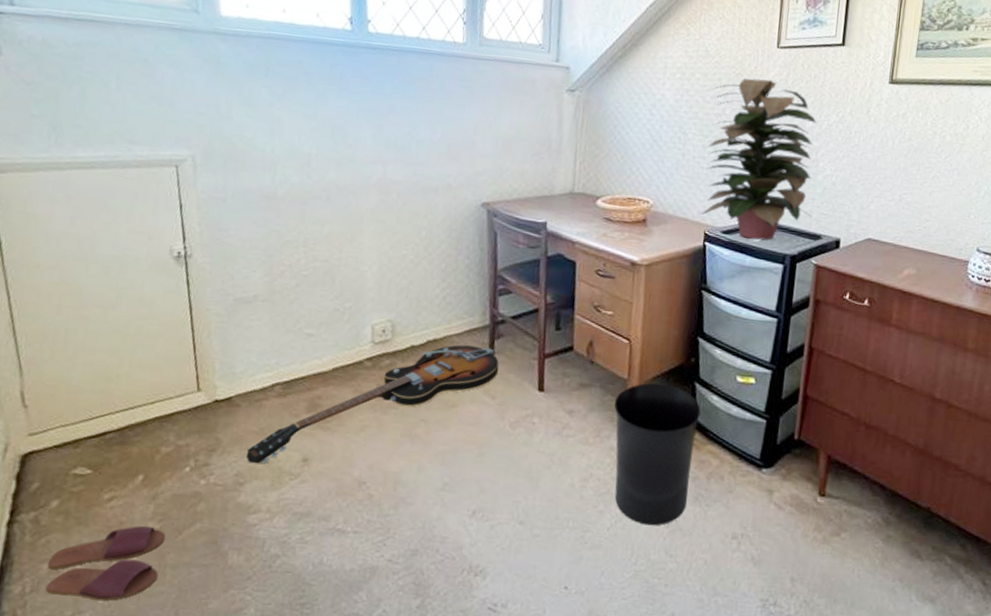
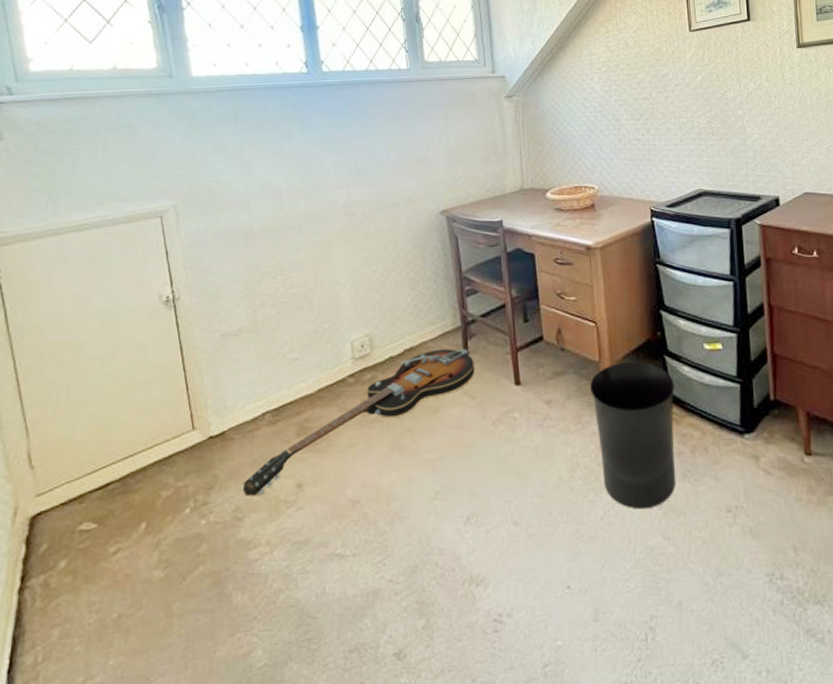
slippers: present [45,526,165,601] -> none [57,576,170,661]
decorative plant: present [700,78,817,240] -> none [636,60,749,209]

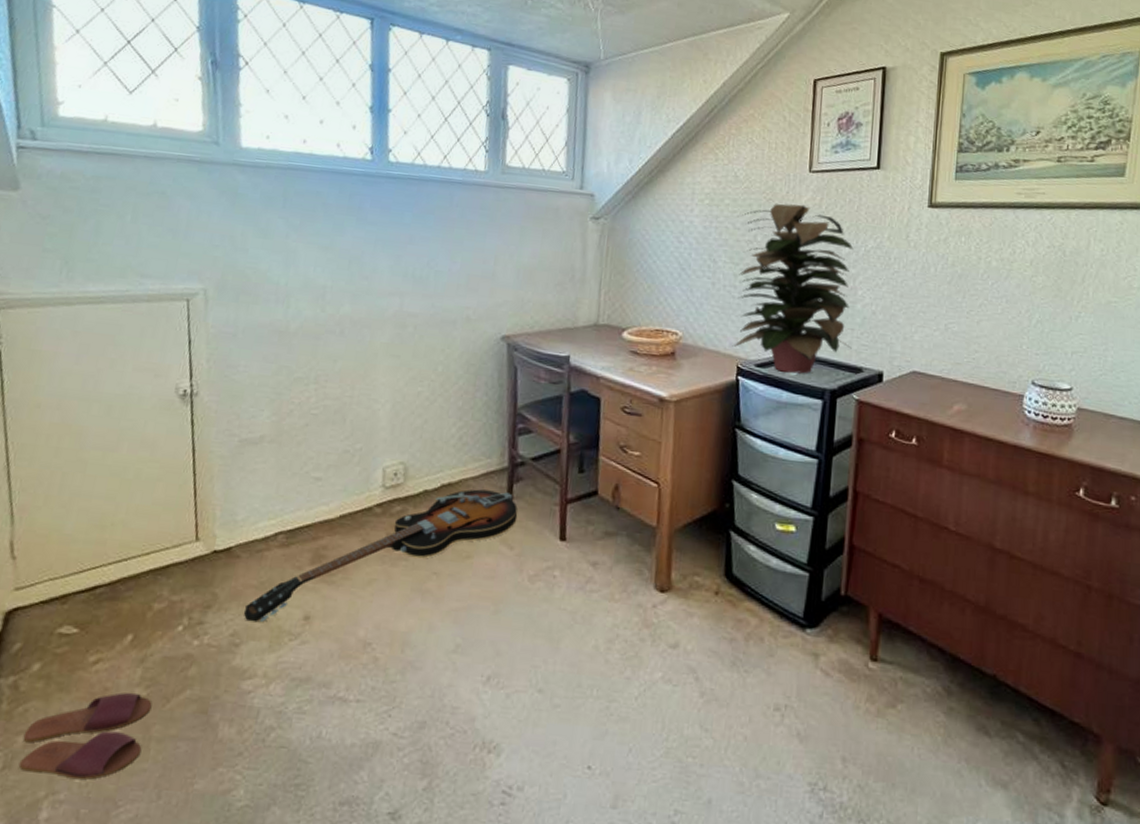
slippers: none [57,576,170,661] -> present [18,693,152,780]
waste bin: present [590,361,675,509] -> none [642,531,737,695]
decorative plant: none [636,60,749,209] -> present [732,204,854,374]

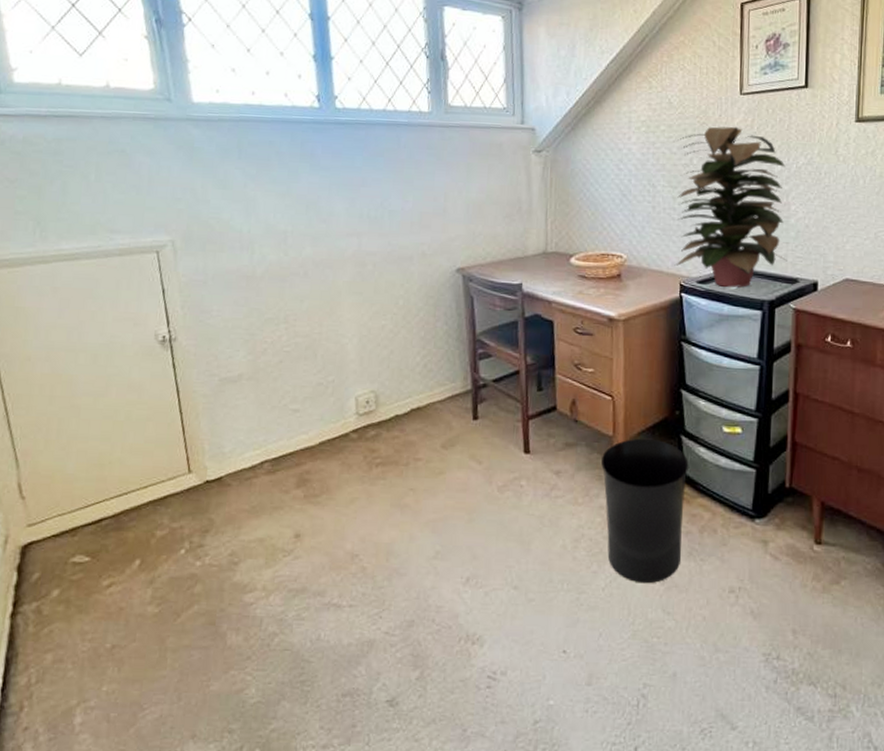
slippers: present [18,693,152,780] -> none [50,611,164,688]
guitar: present [243,489,518,622] -> none [239,411,484,542]
waste bin: none [642,531,737,695] -> present [601,438,689,584]

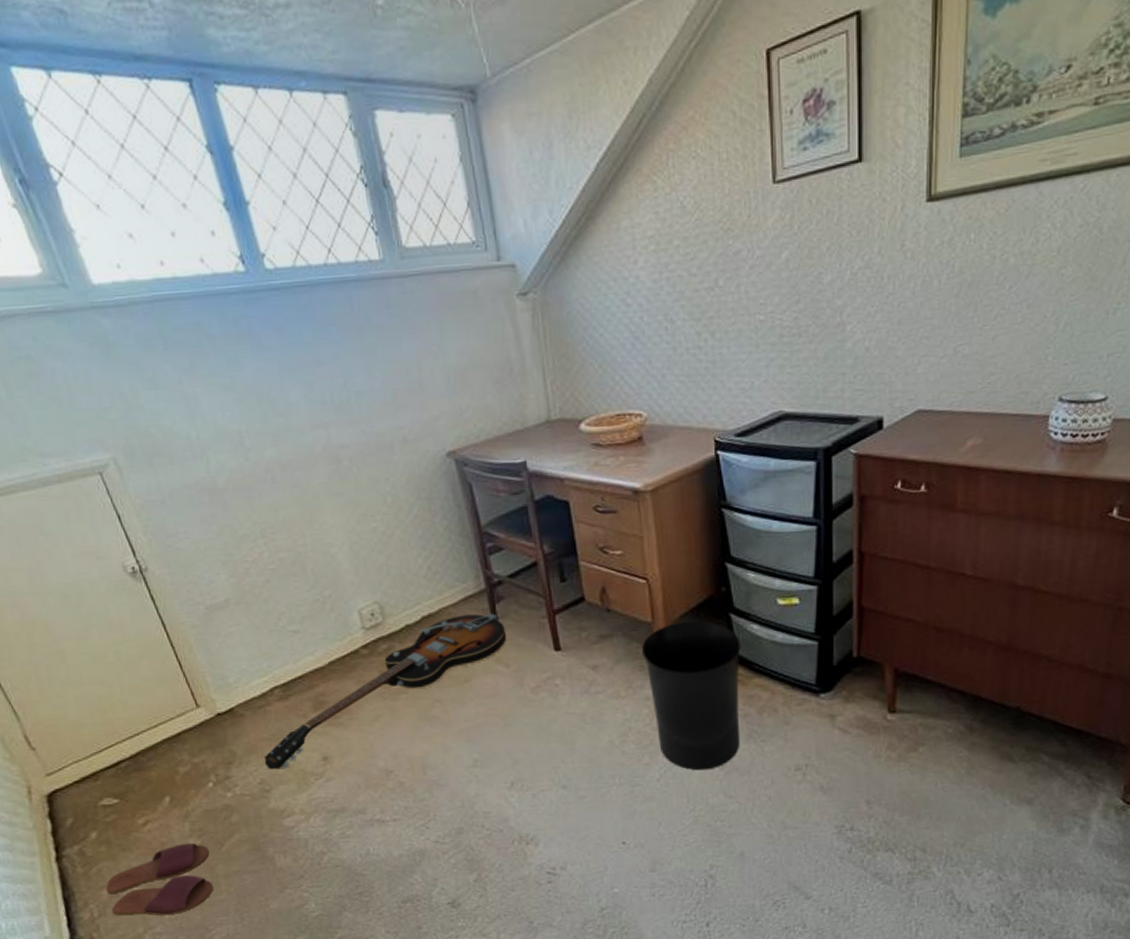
slippers: none [50,611,164,688] -> present [106,843,214,916]
guitar: none [239,411,484,542] -> present [264,613,507,769]
decorative plant: present [674,126,787,288] -> none [697,228,844,437]

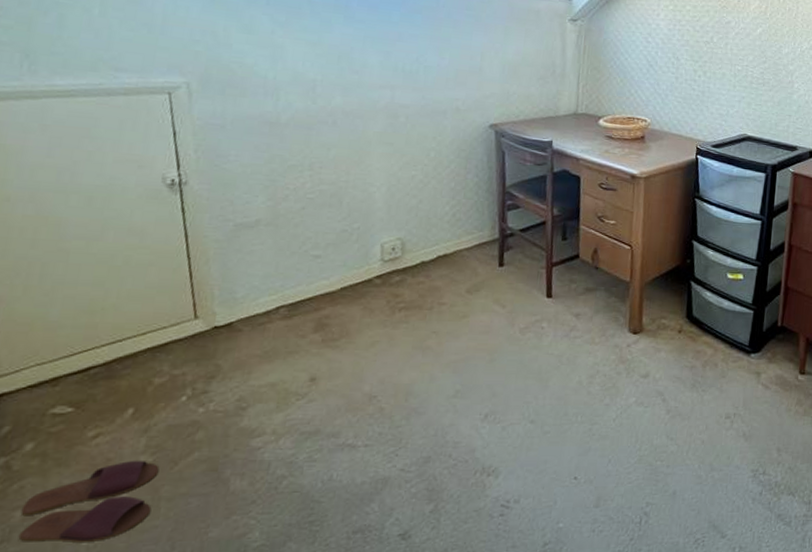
guitar: present [264,613,507,769] -> none [248,258,508,387]
waste bin: present [642,620,741,770] -> none [618,283,696,414]

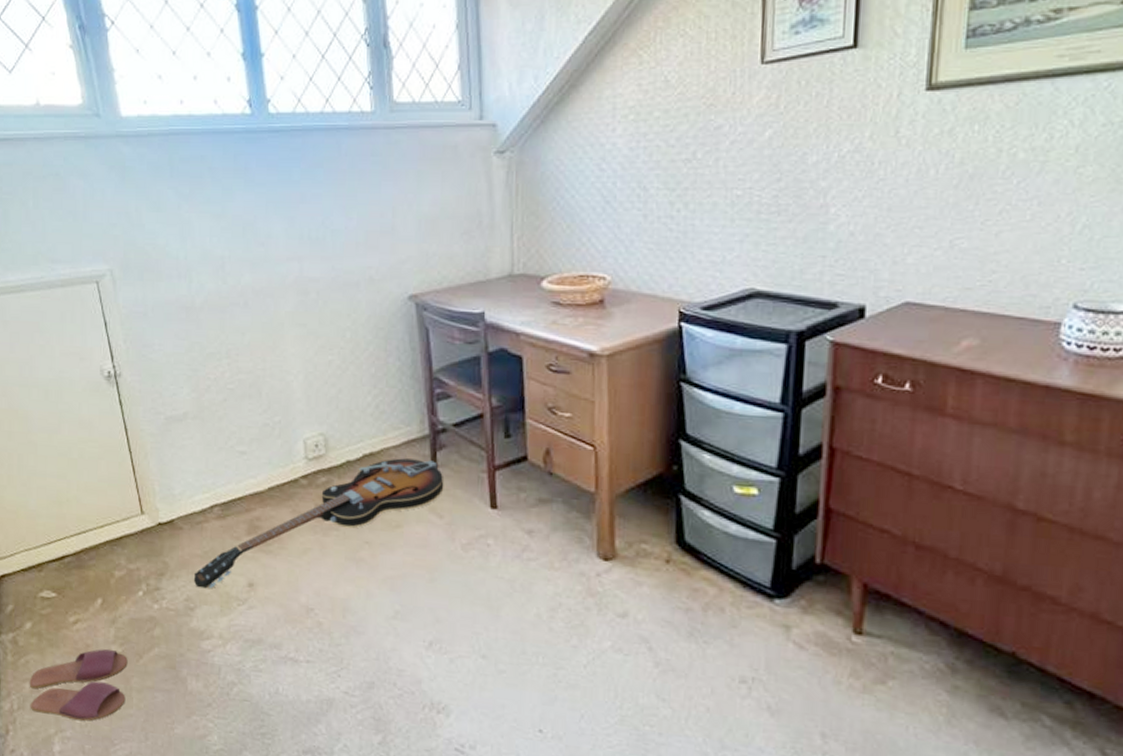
guitar: none [248,258,508,387] -> present [193,458,444,589]

